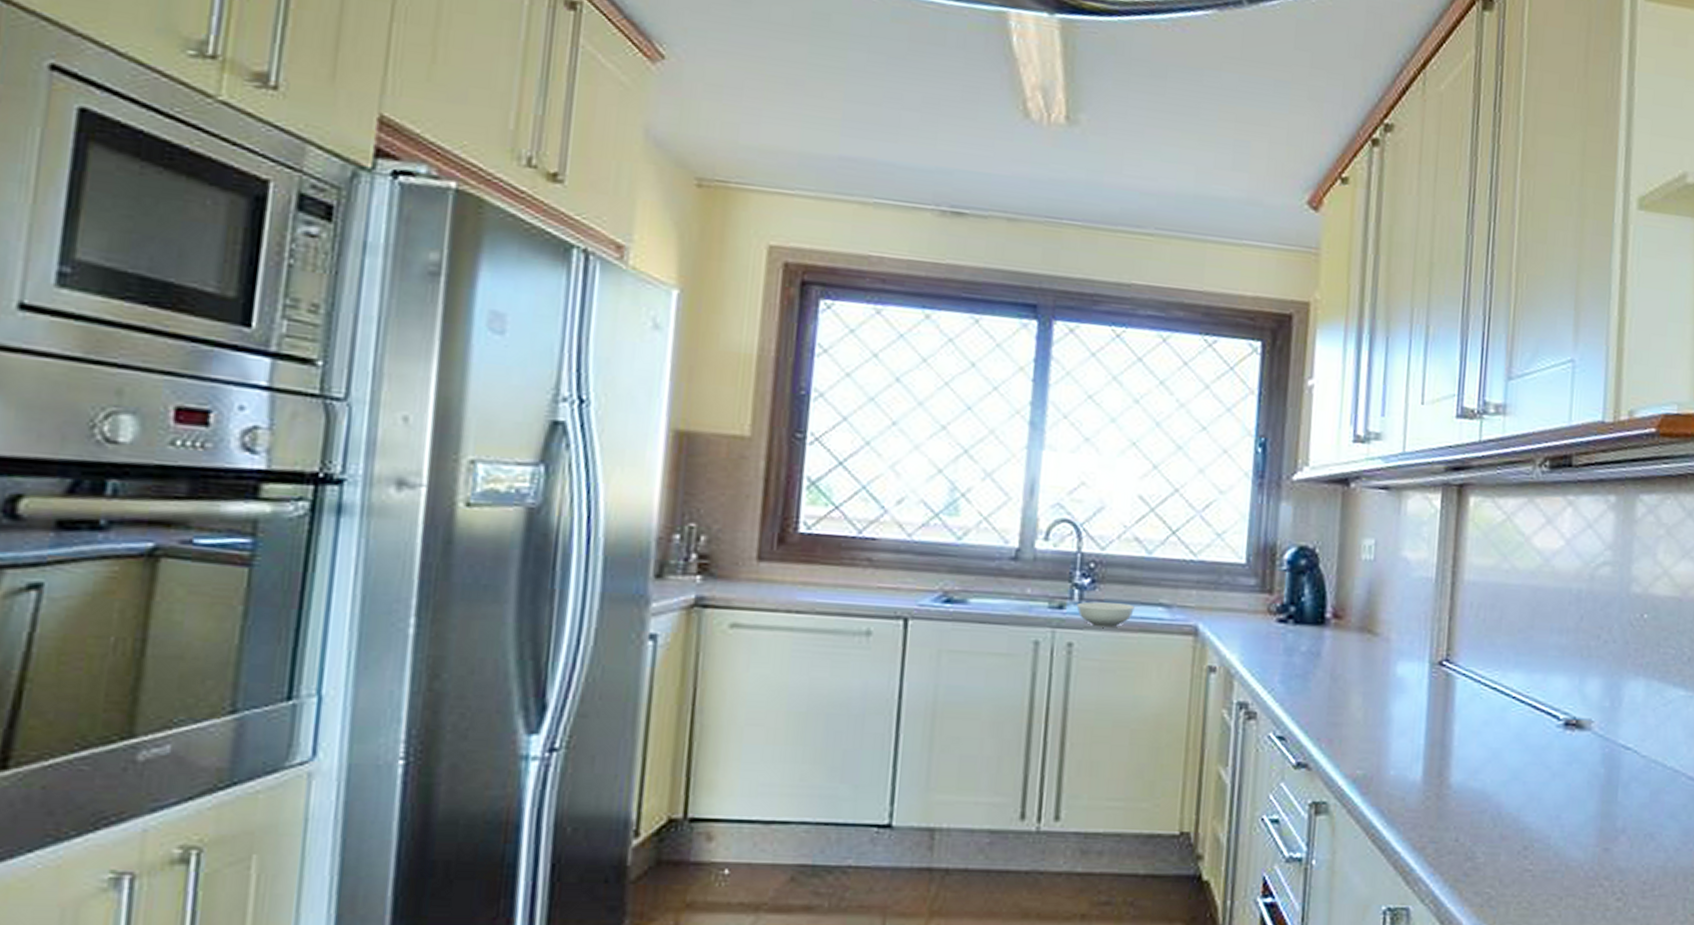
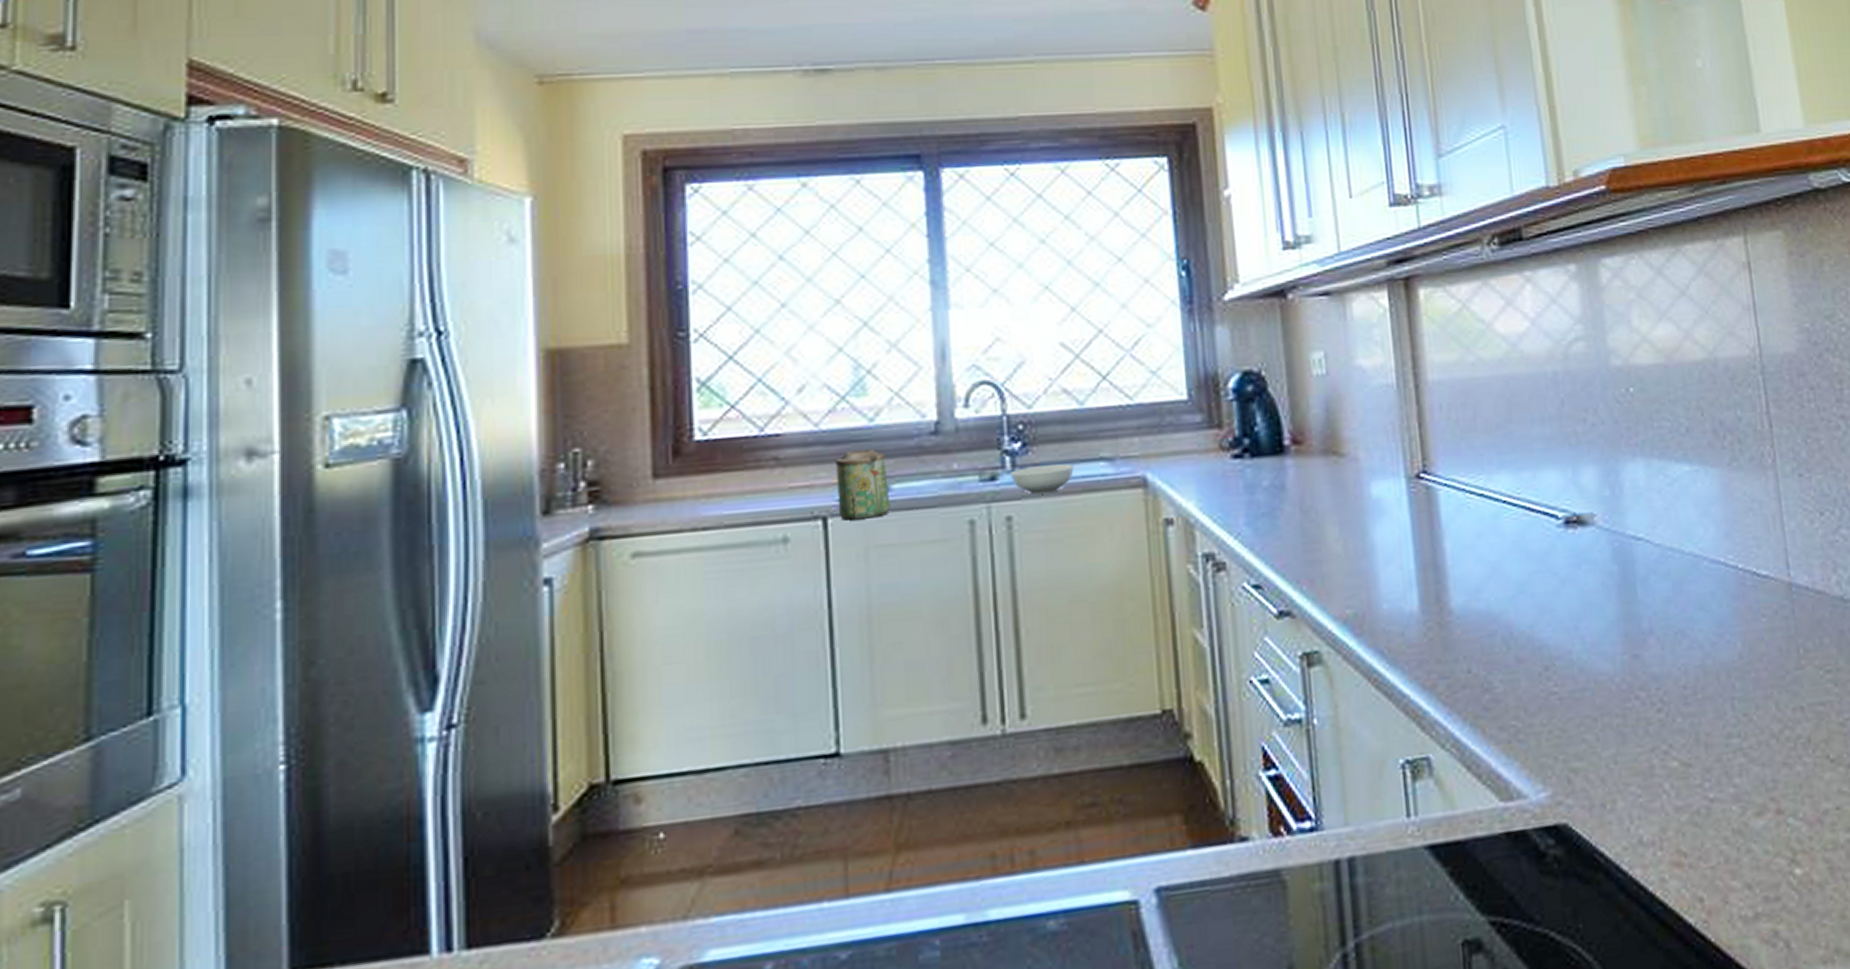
canister: none [918,563,968,626] -> present [834,449,891,521]

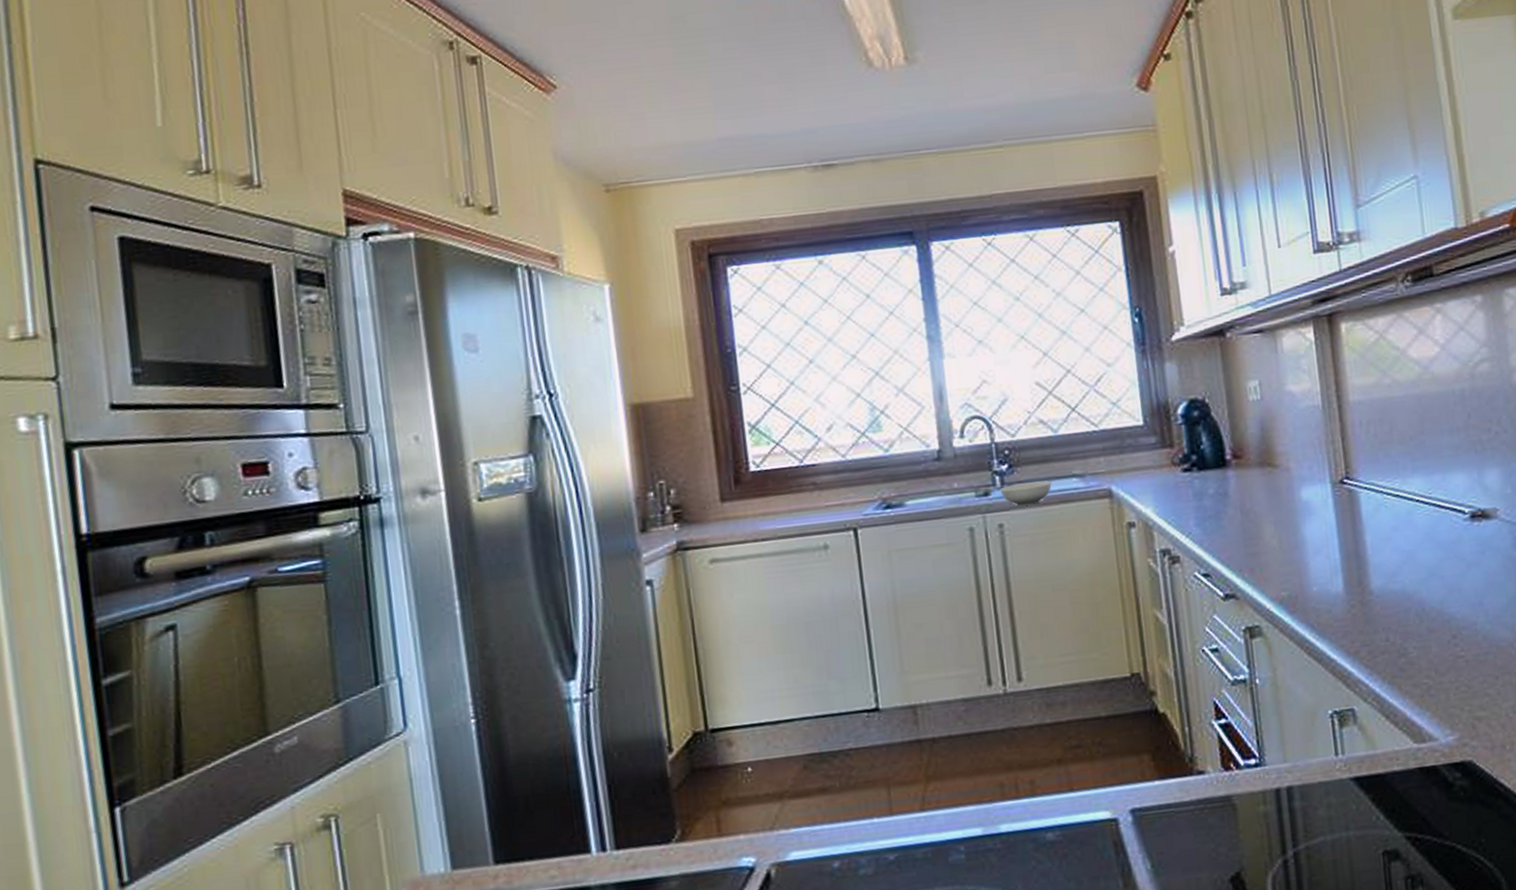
canister: present [834,449,891,521] -> none [860,473,907,531]

